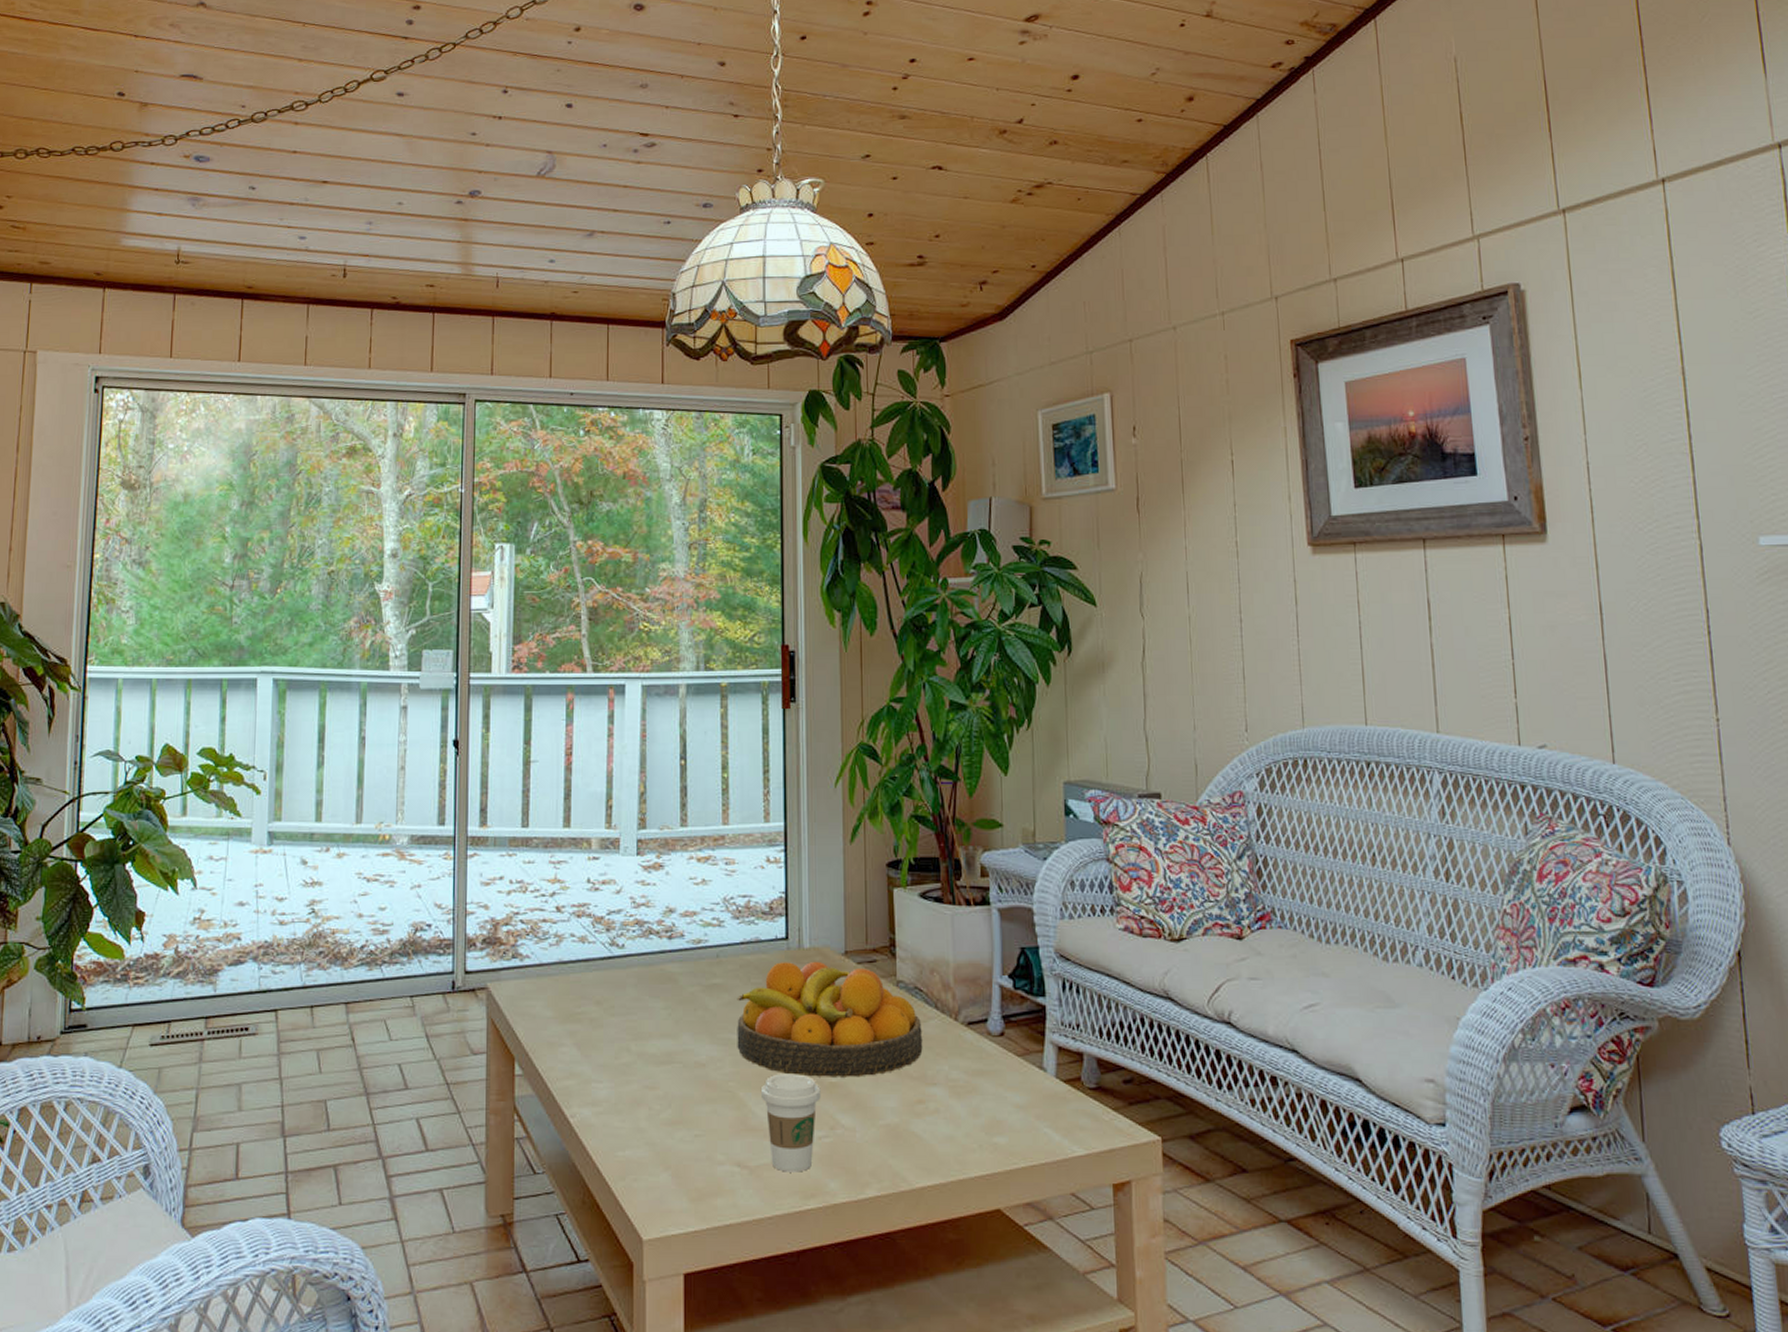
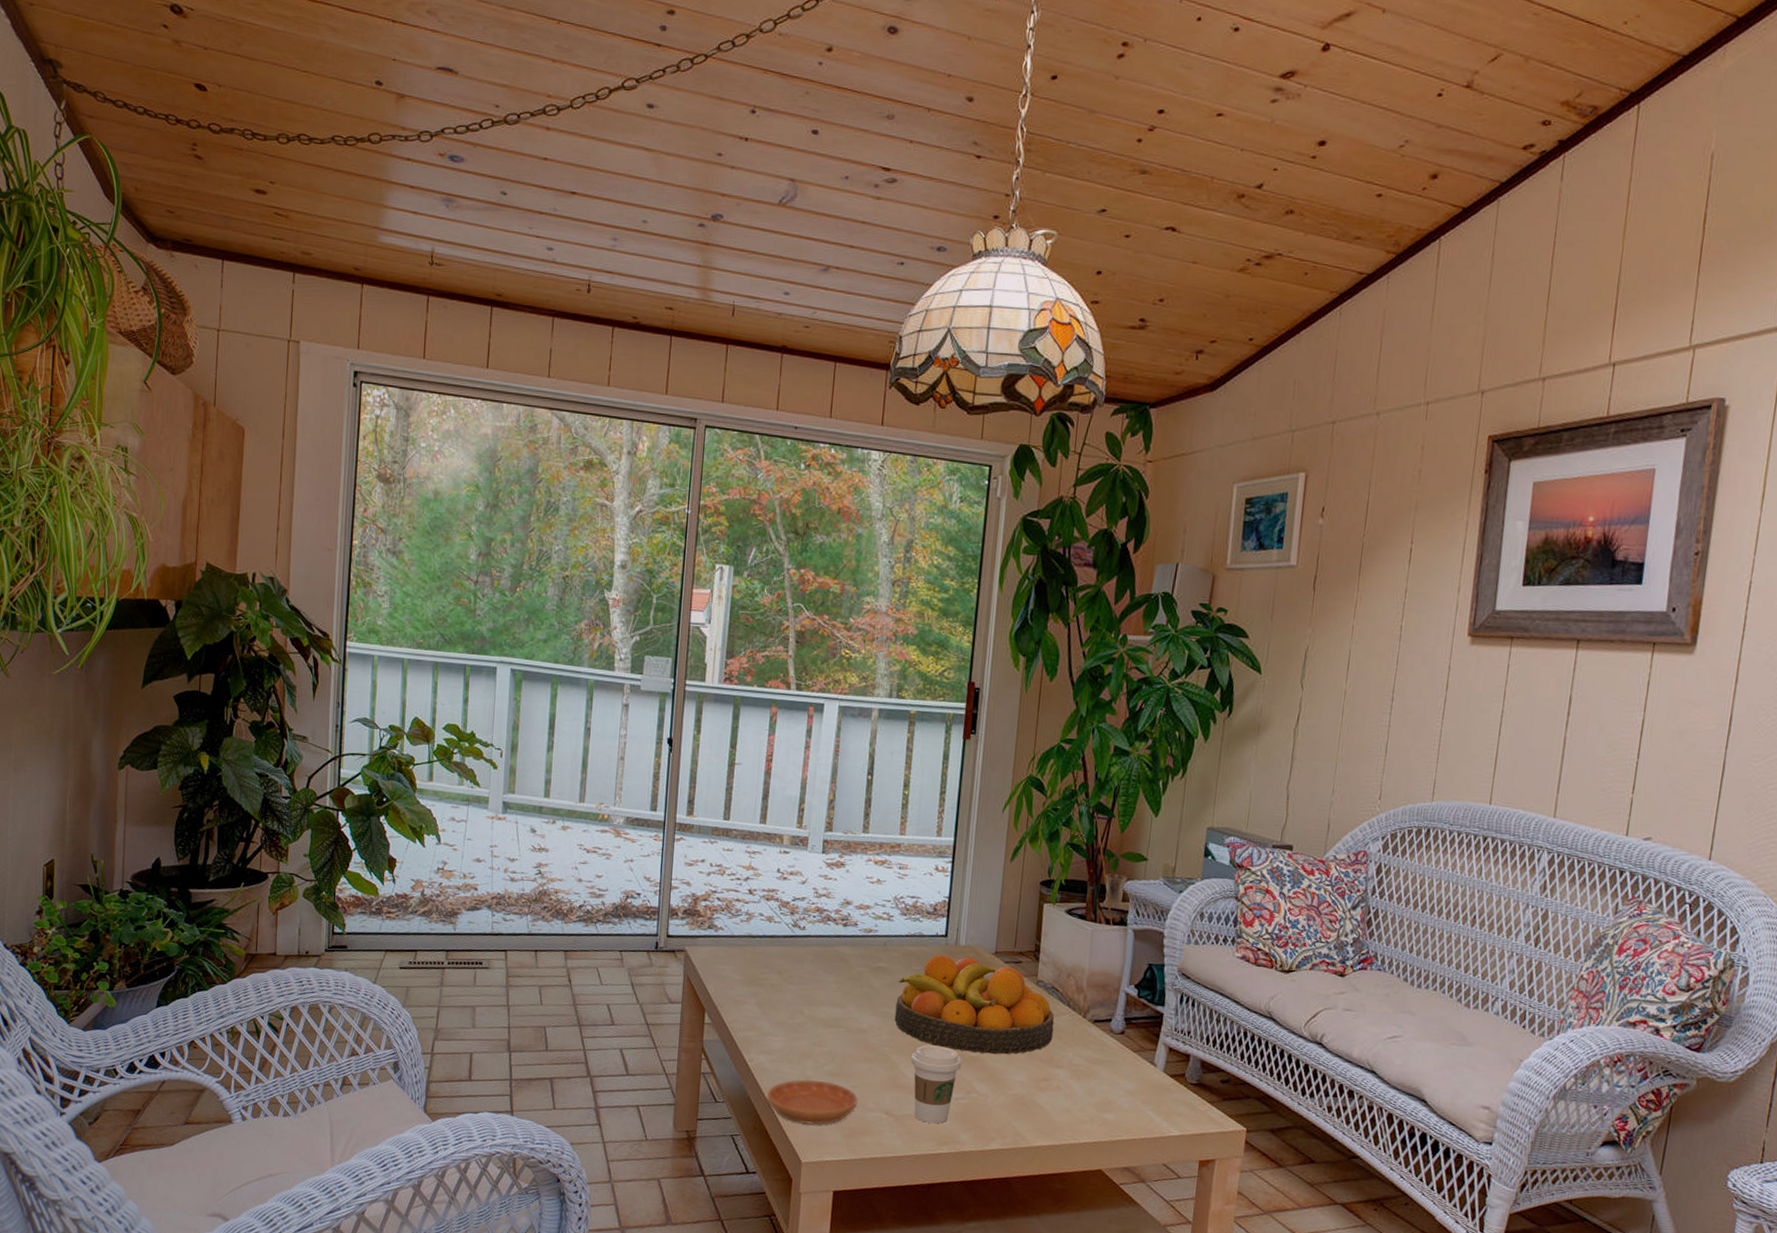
saucer: none [594,1132,703,1191] -> present [766,1079,858,1125]

